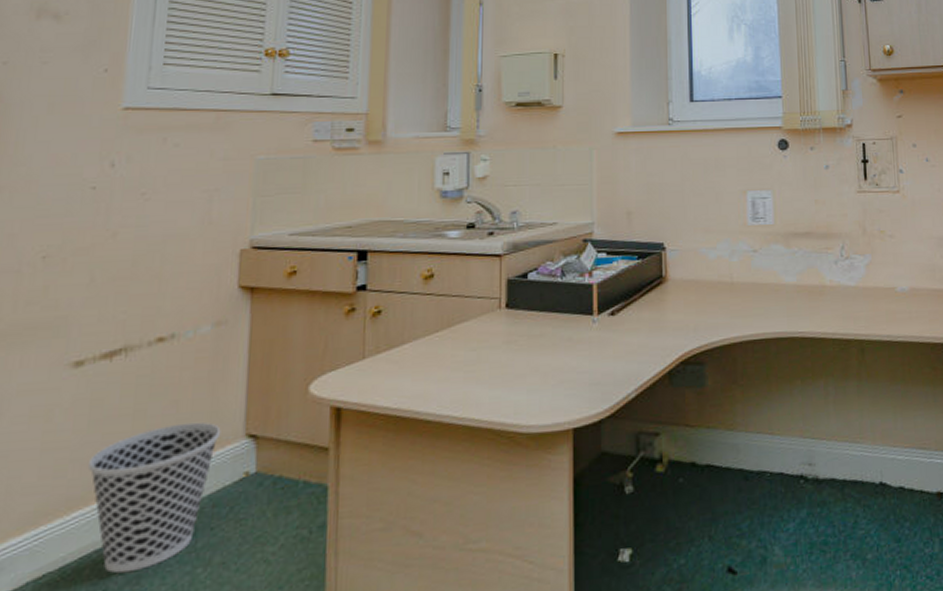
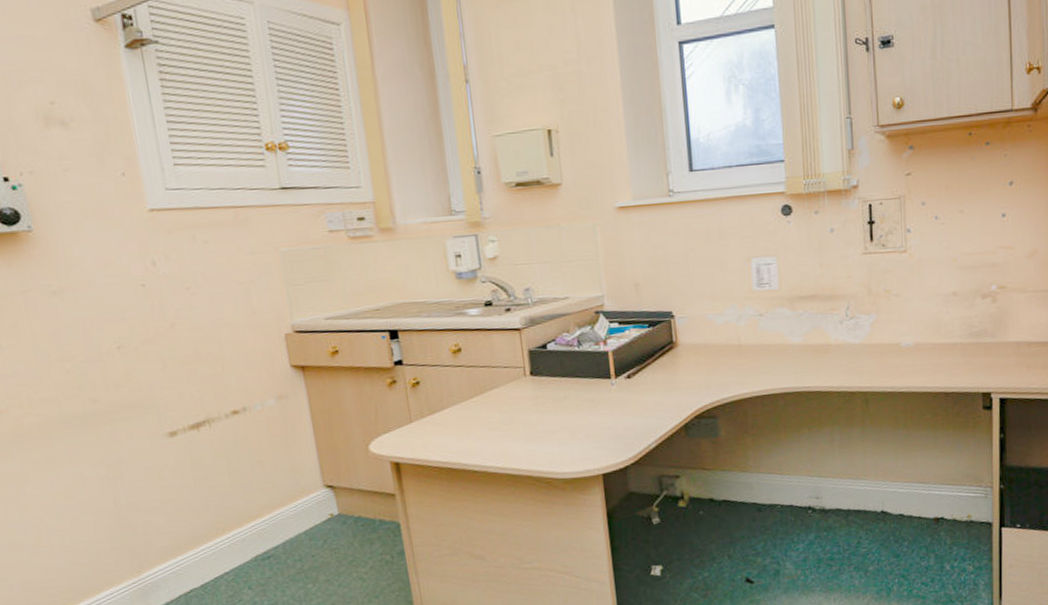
wastebasket: present [87,422,221,574] -> none [201,477,303,589]

